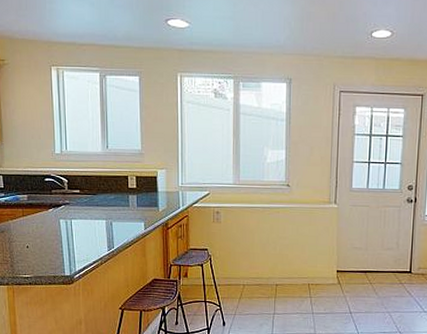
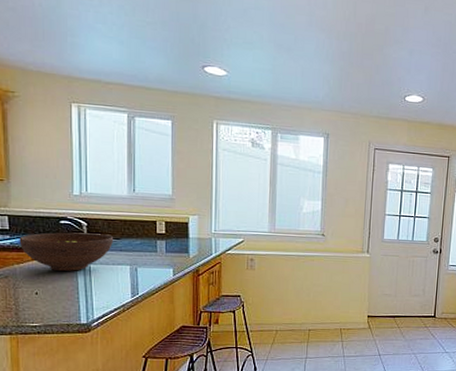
fruit bowl: none [12,189,91,227] -> present [19,232,114,272]

